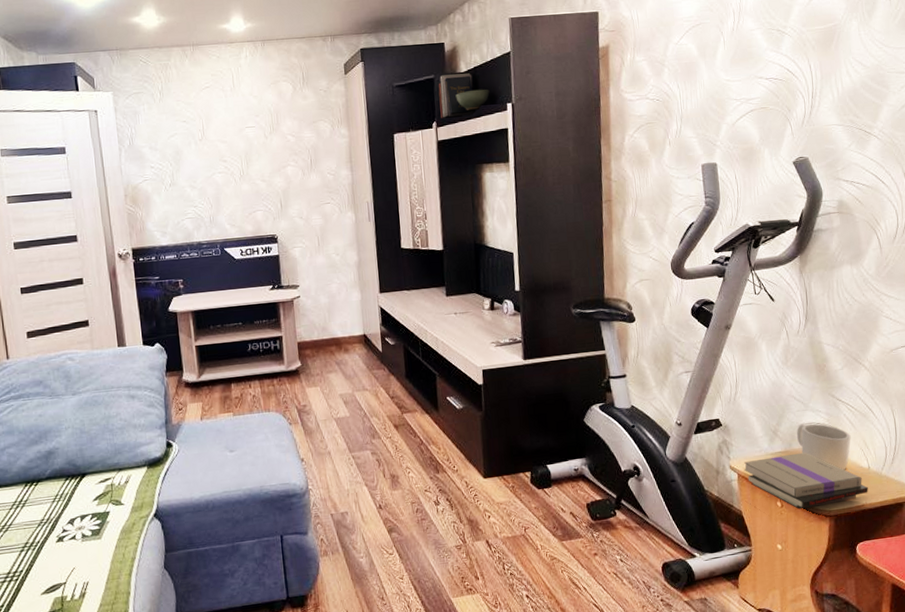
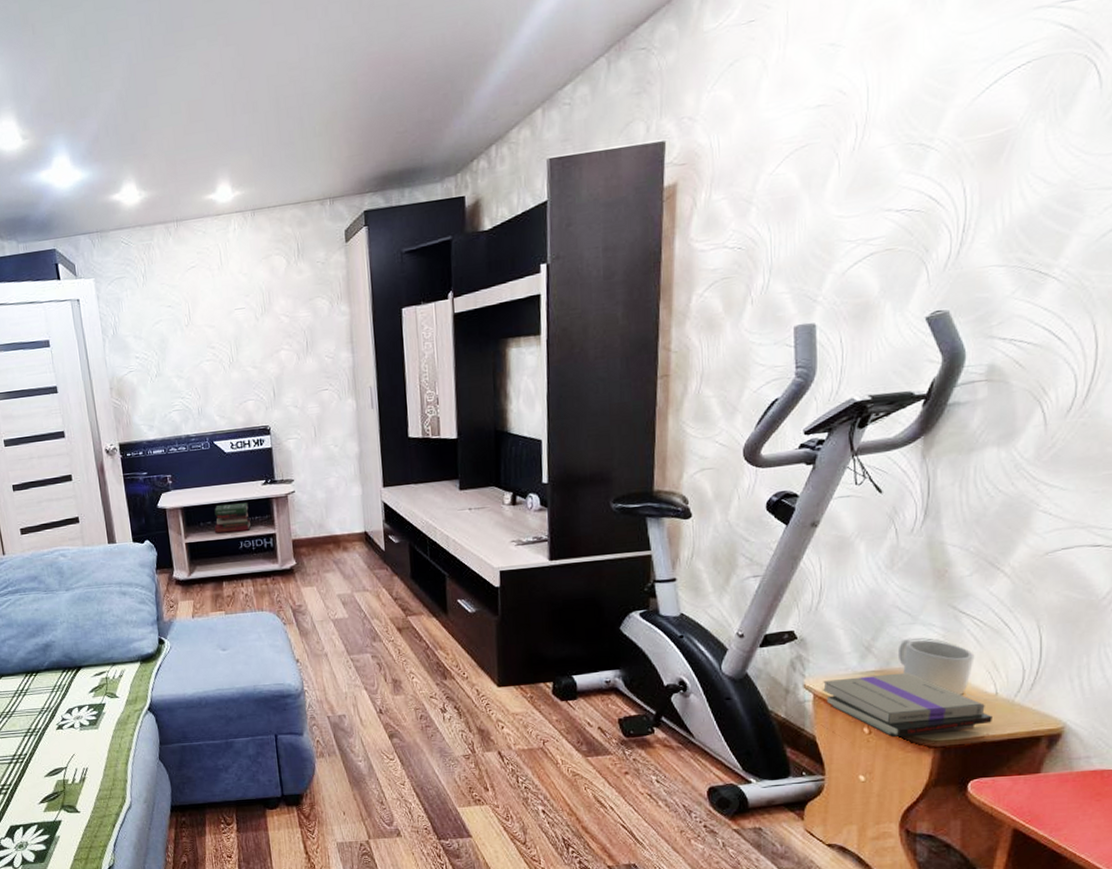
books: none [224,307,259,337] -> present [214,503,251,534]
books: present [438,73,477,118] -> none [456,230,502,287]
bowl: present [455,89,490,111] -> none [477,248,520,277]

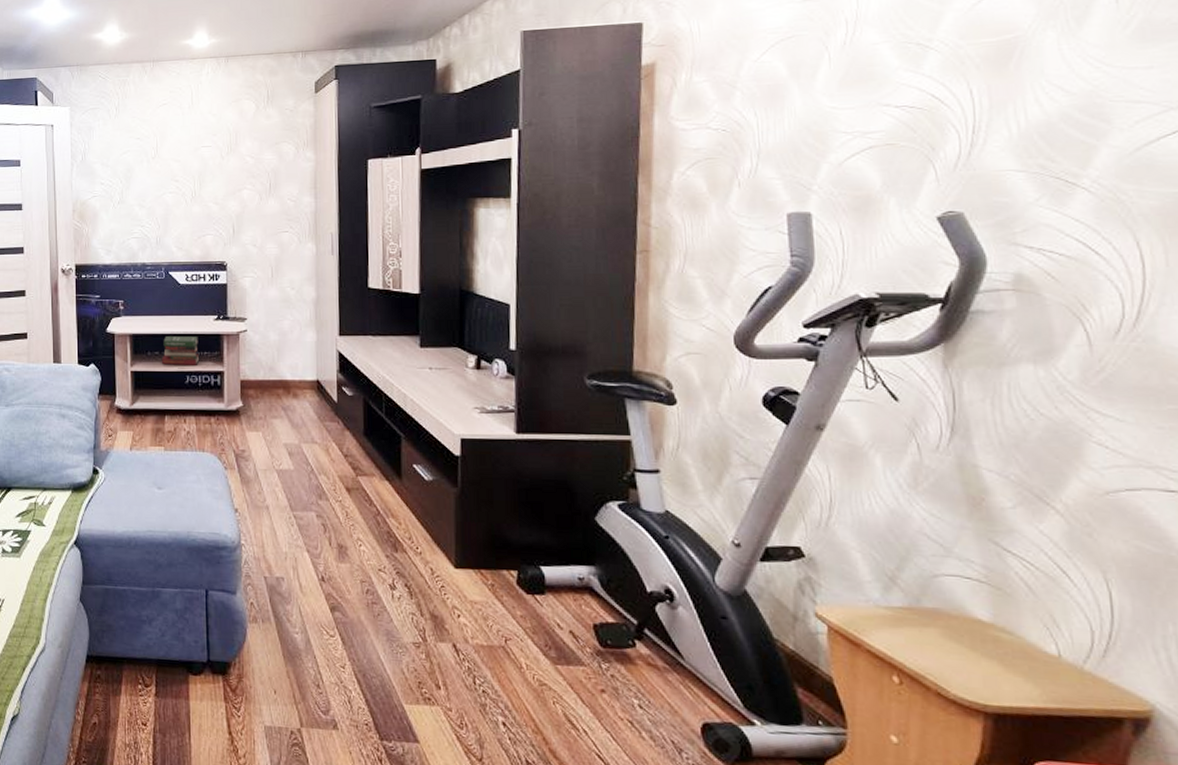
books: present [822,672,992,738] -> none [838,611,1057,697]
mug: present [897,639,975,695] -> none [929,574,1028,652]

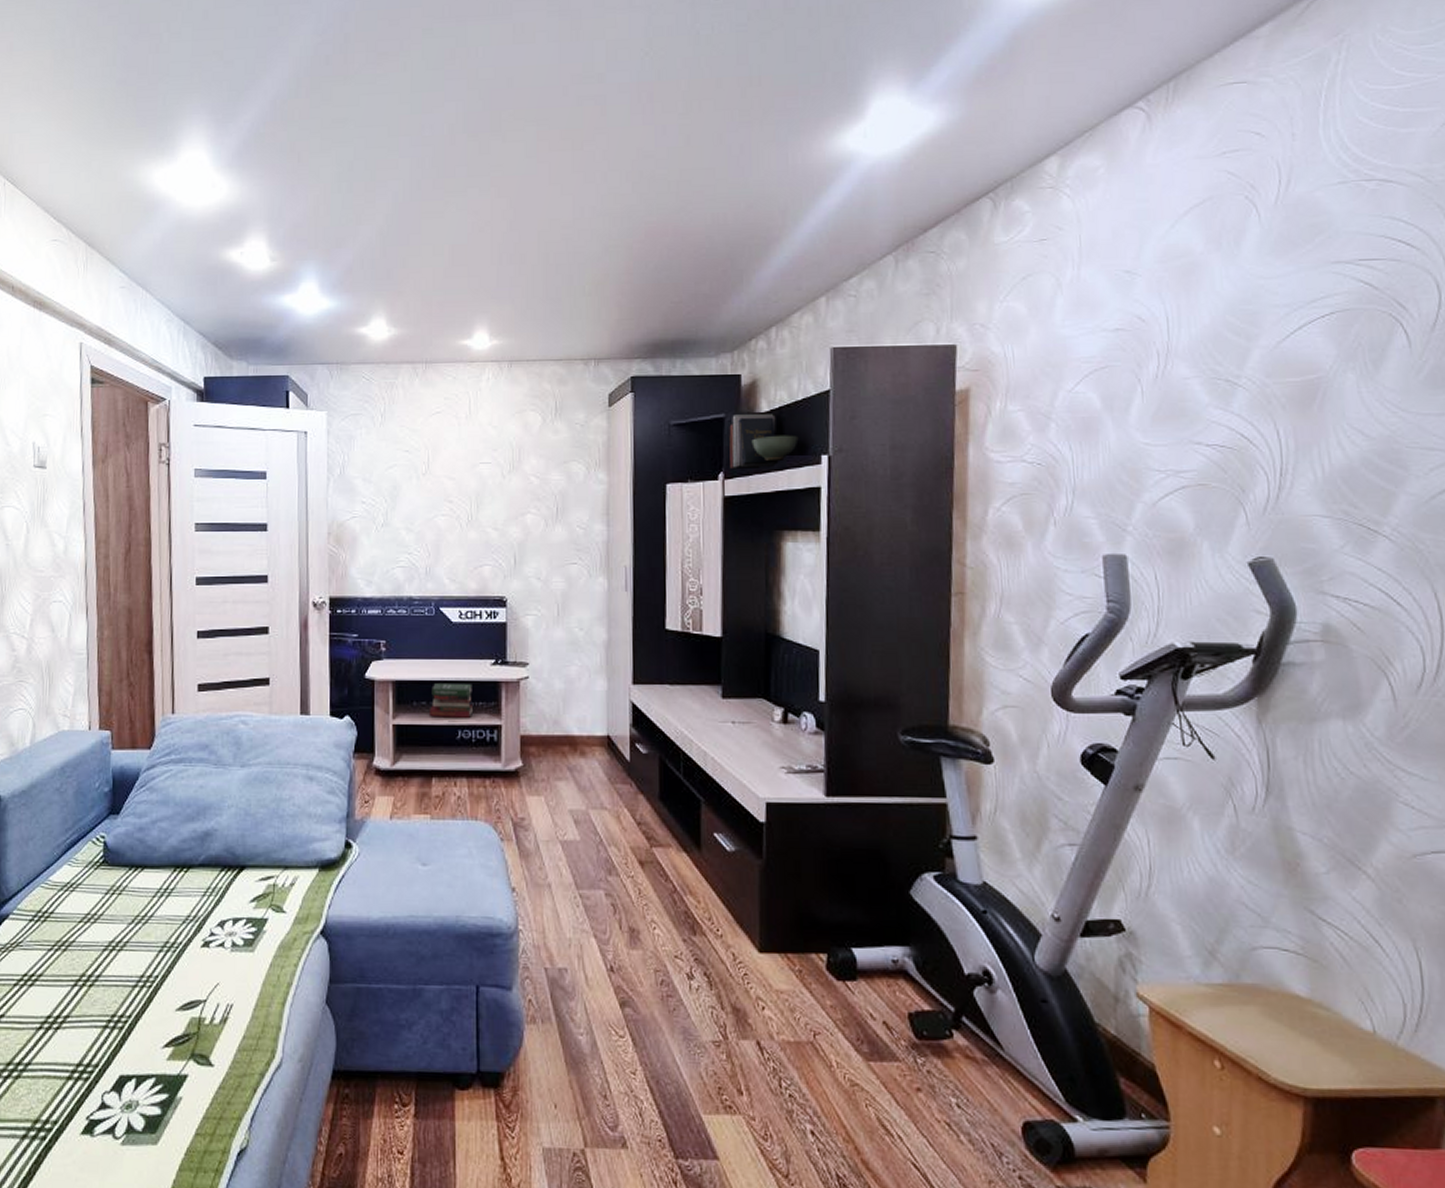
books: none [425,94,472,144] -> present [729,414,779,468]
bowl: none [446,112,491,137] -> present [751,435,799,462]

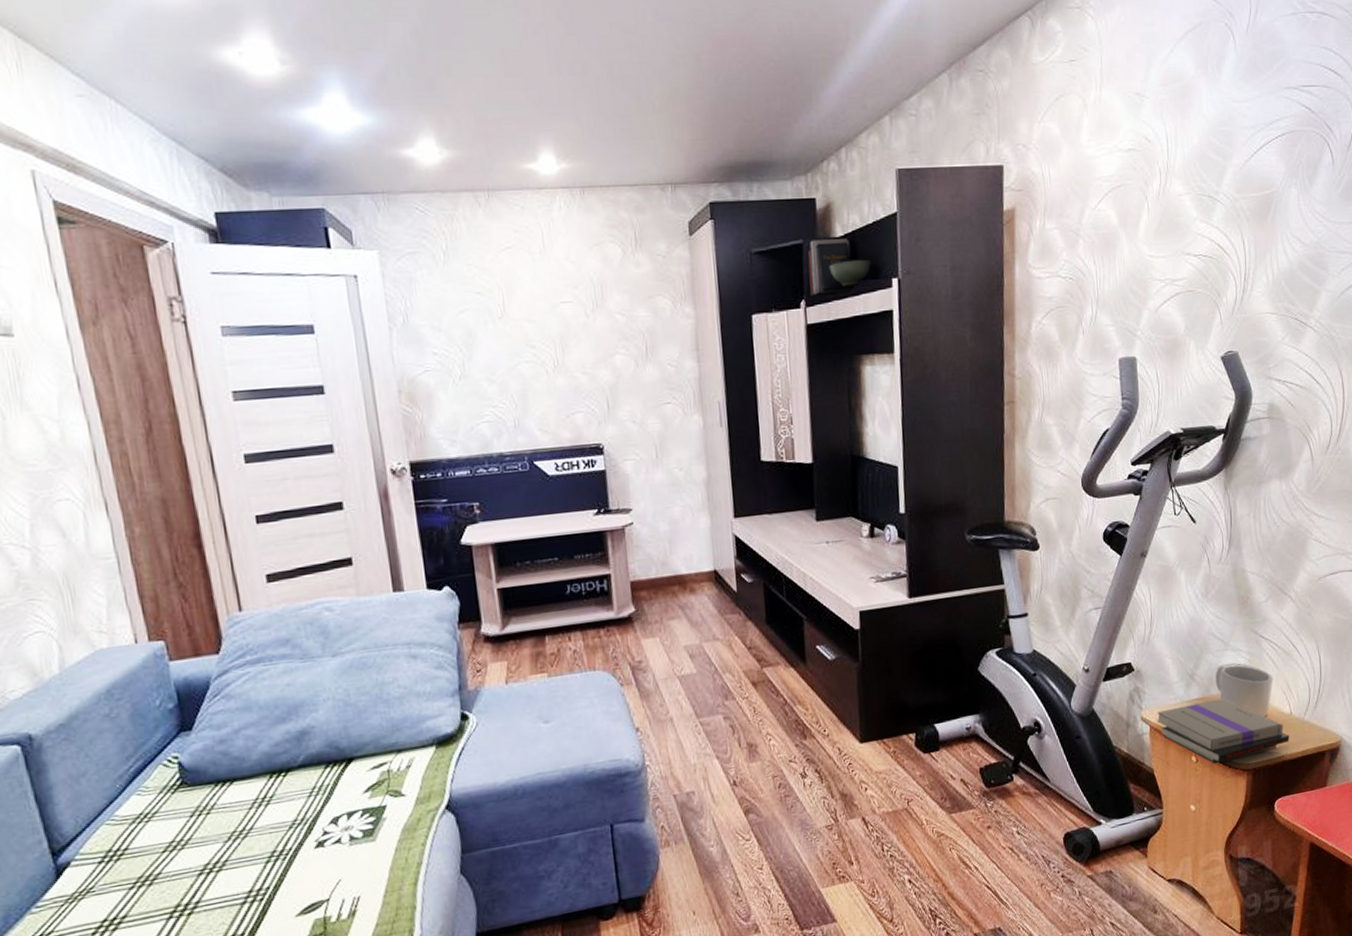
books: present [430,684,472,718] -> none [534,537,580,576]
books: none [1159,990,1373,1079] -> present [1156,698,1289,765]
mug: none [1248,947,1343,1029] -> present [1215,664,1273,717]

